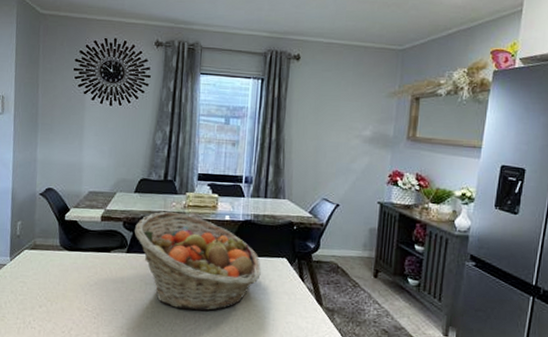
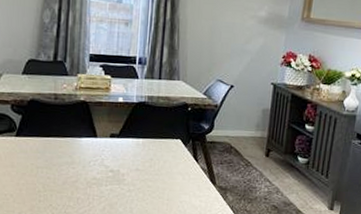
fruit basket: present [135,211,261,311] -> none [24,93,156,193]

